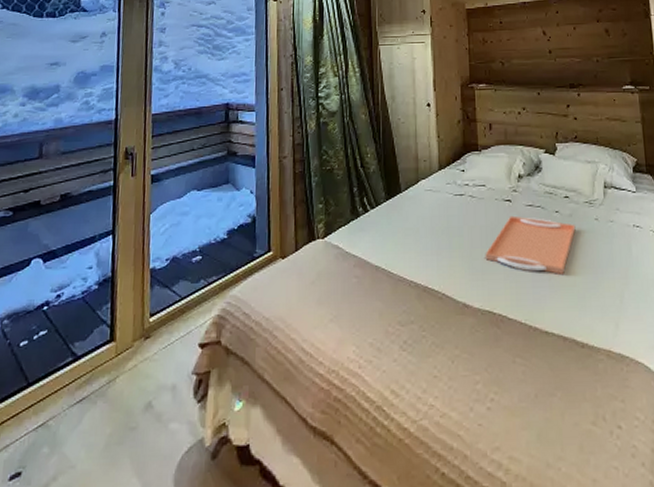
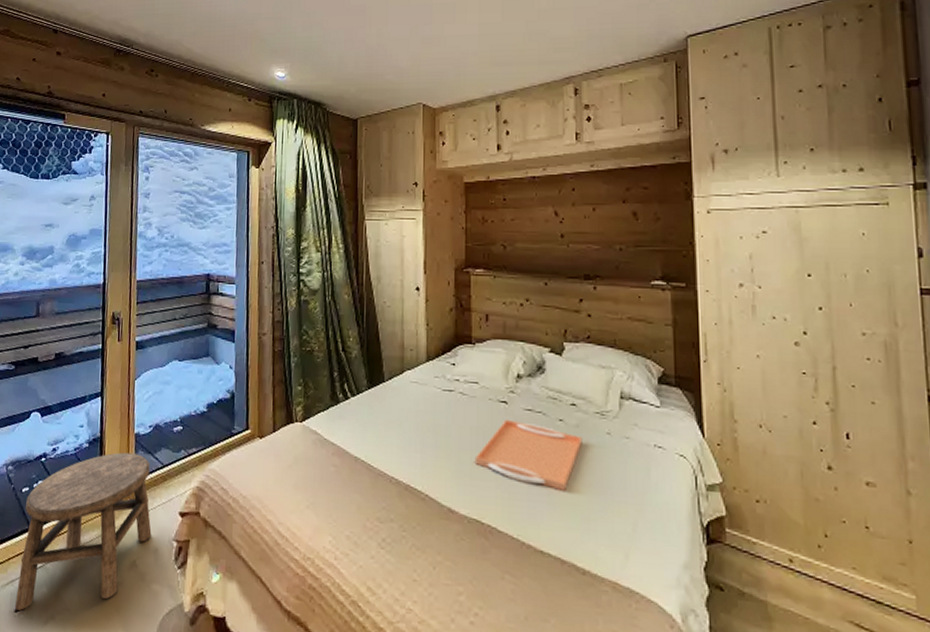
stool: none [8,289,169,478] -> present [14,452,152,611]

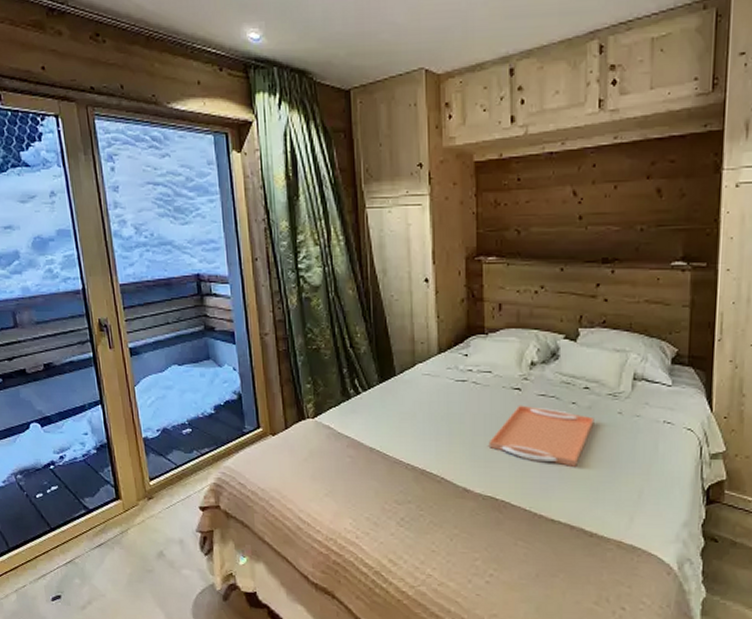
stool: present [14,452,152,611] -> none [42,456,175,599]

